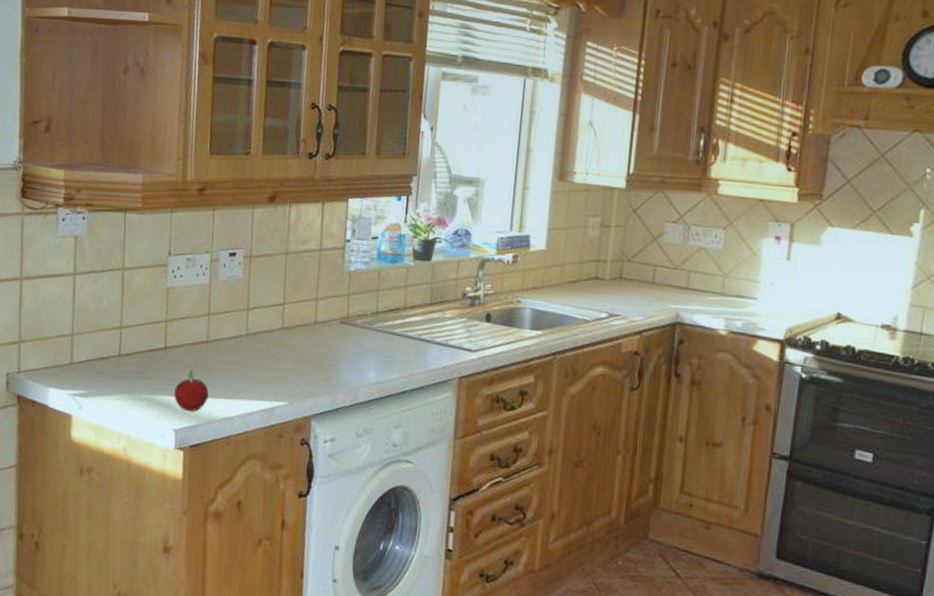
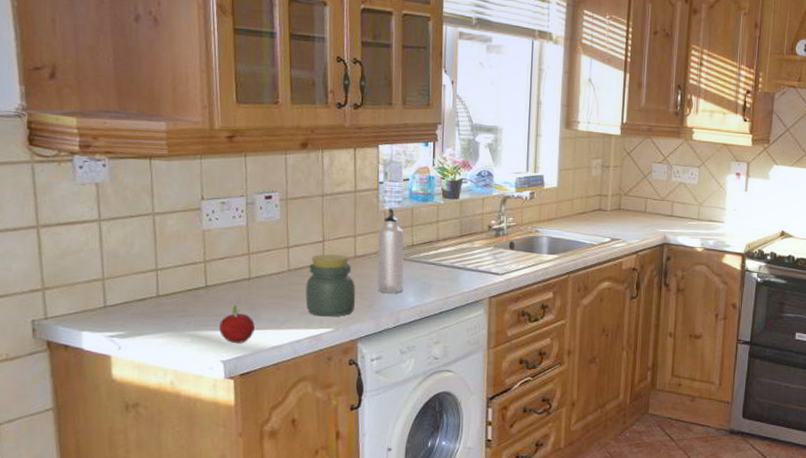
jar: none [261,318,313,389] -> present [305,254,356,317]
water bottle: none [336,270,369,367] -> present [377,208,405,294]

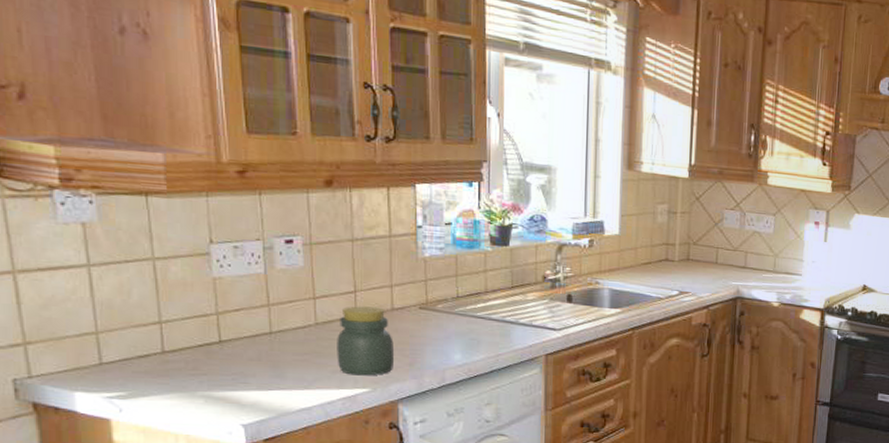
fruit: present [219,297,255,343] -> none [238,353,279,405]
water bottle: present [377,208,405,294] -> none [418,256,449,351]

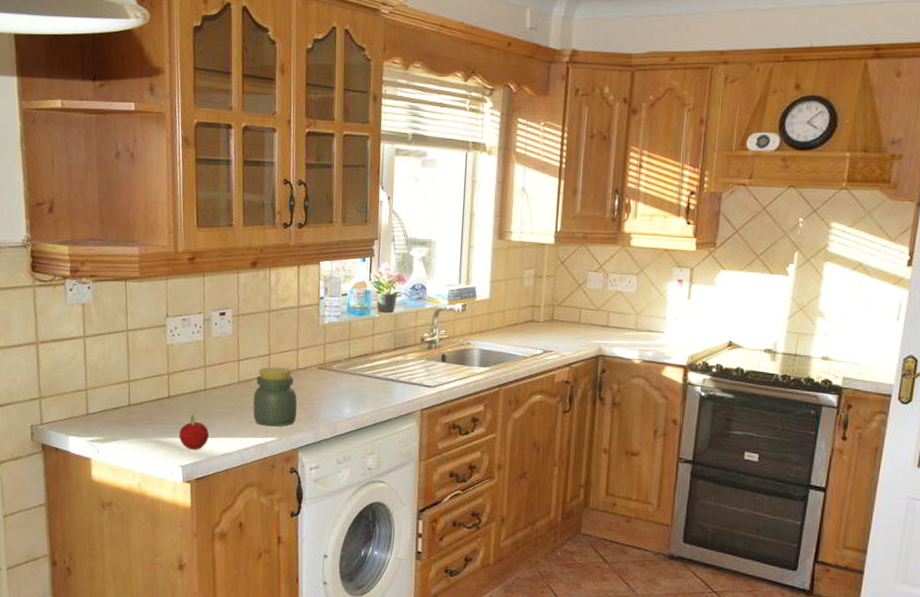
fruit: none [238,353,279,405] -> present [179,406,209,450]

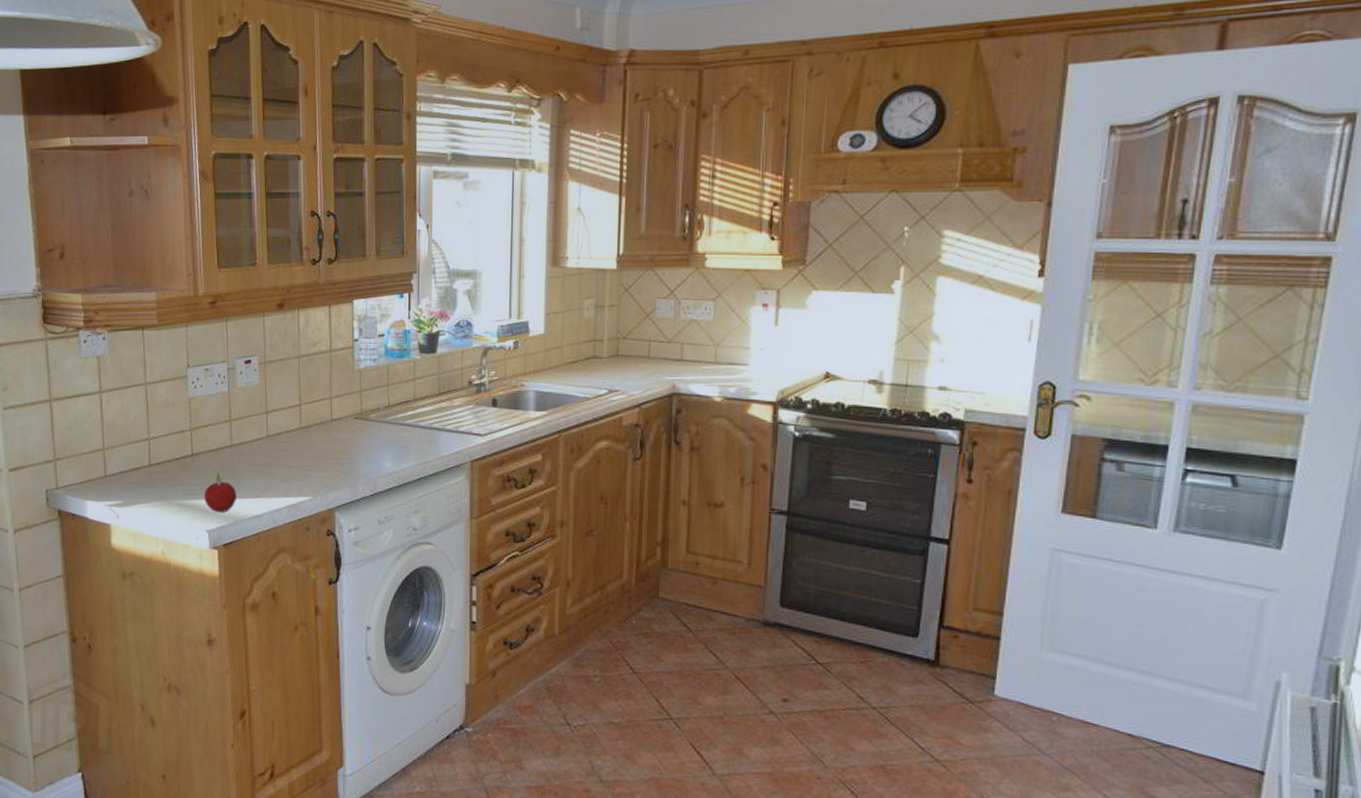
jar: present [253,367,298,427] -> none [284,418,333,485]

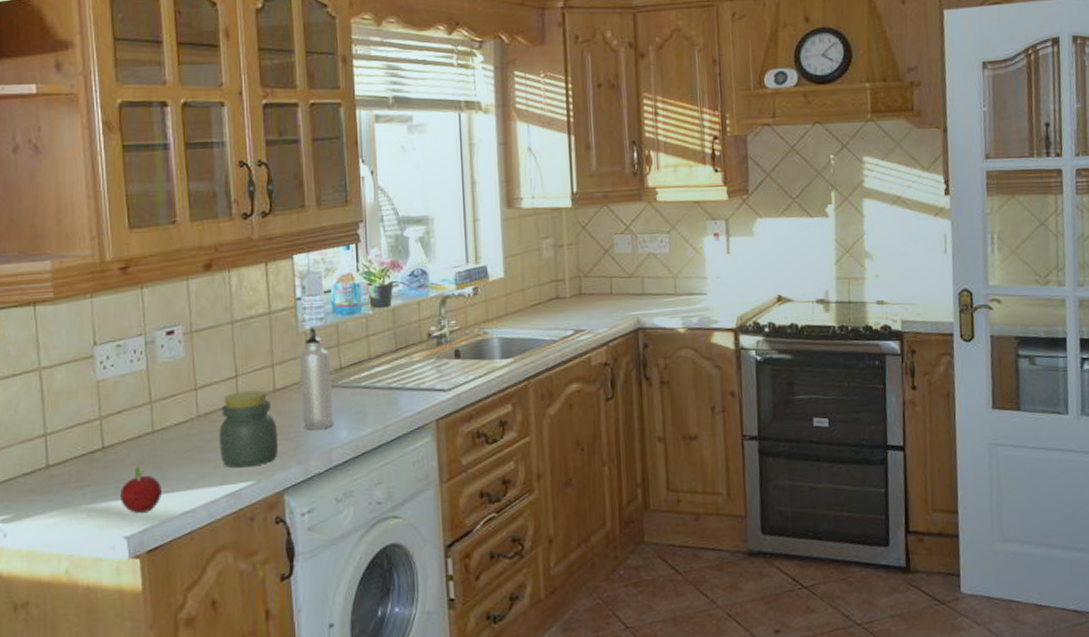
jar: none [284,418,333,485] -> present [219,390,279,468]
water bottle: none [353,367,381,459] -> present [300,327,334,430]

